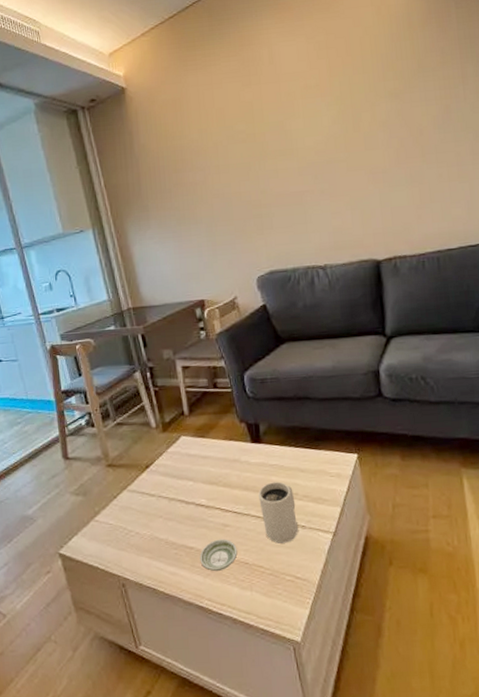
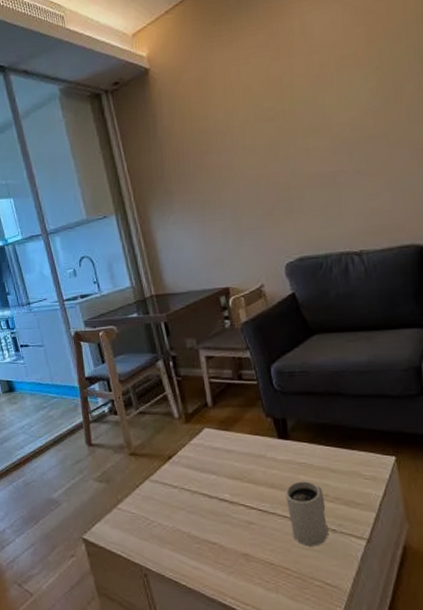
saucer: present [199,539,238,572] -> none [223,536,263,570]

